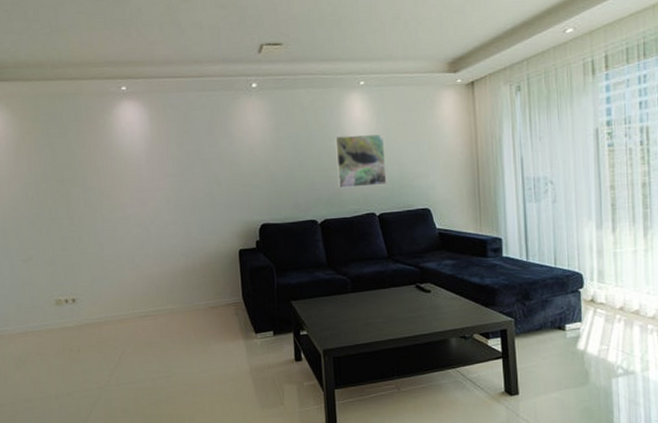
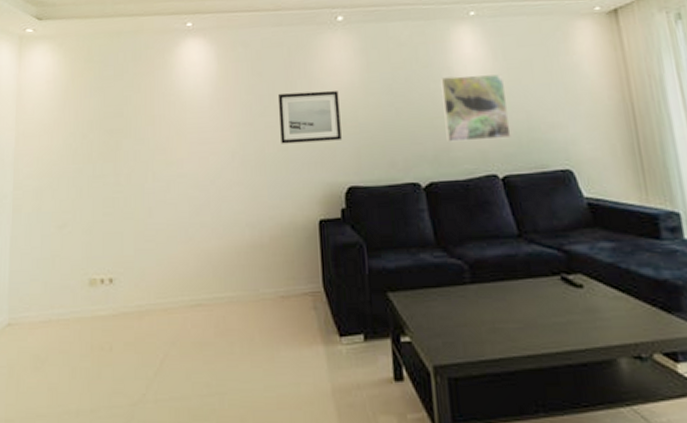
wall art: none [203,147,256,191] -> present [277,90,342,144]

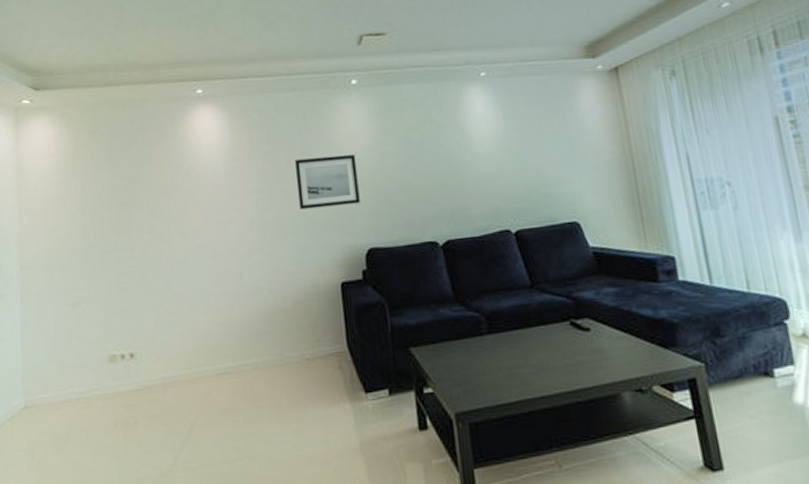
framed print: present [441,74,511,142] -> none [454,133,522,201]

